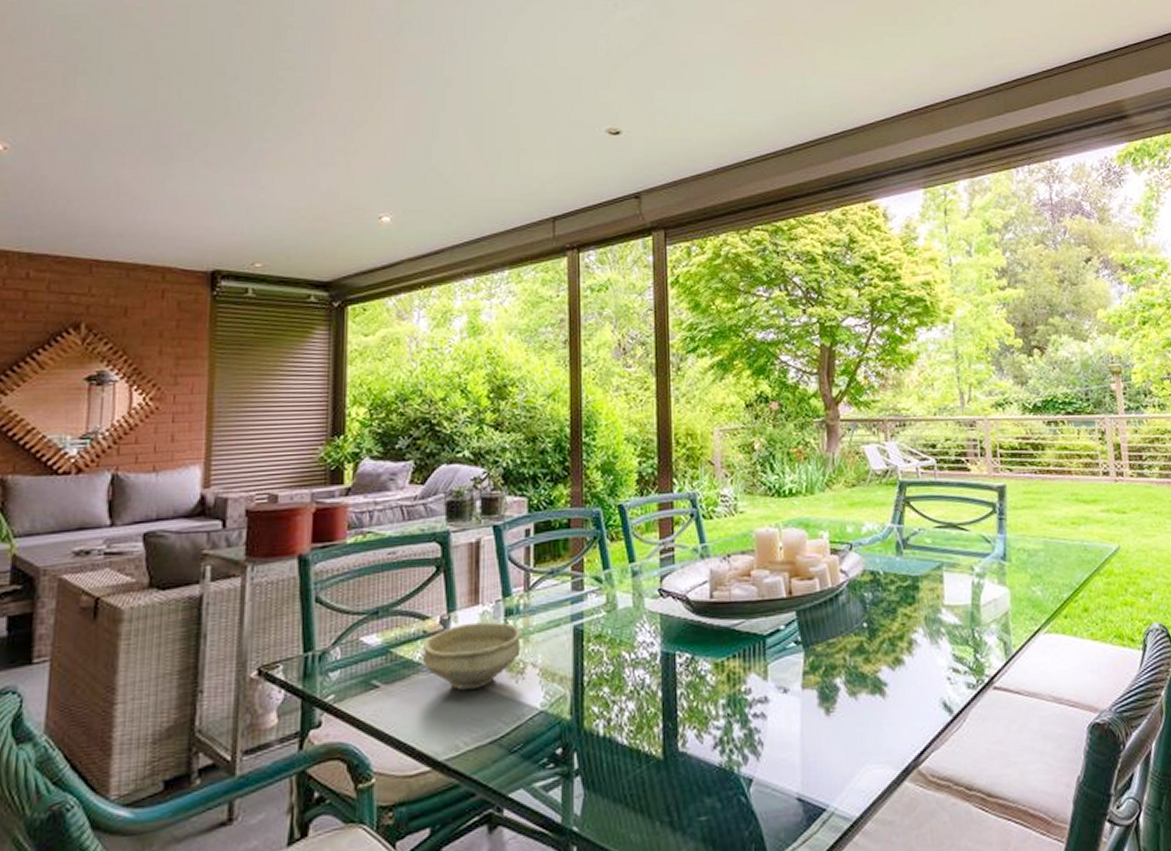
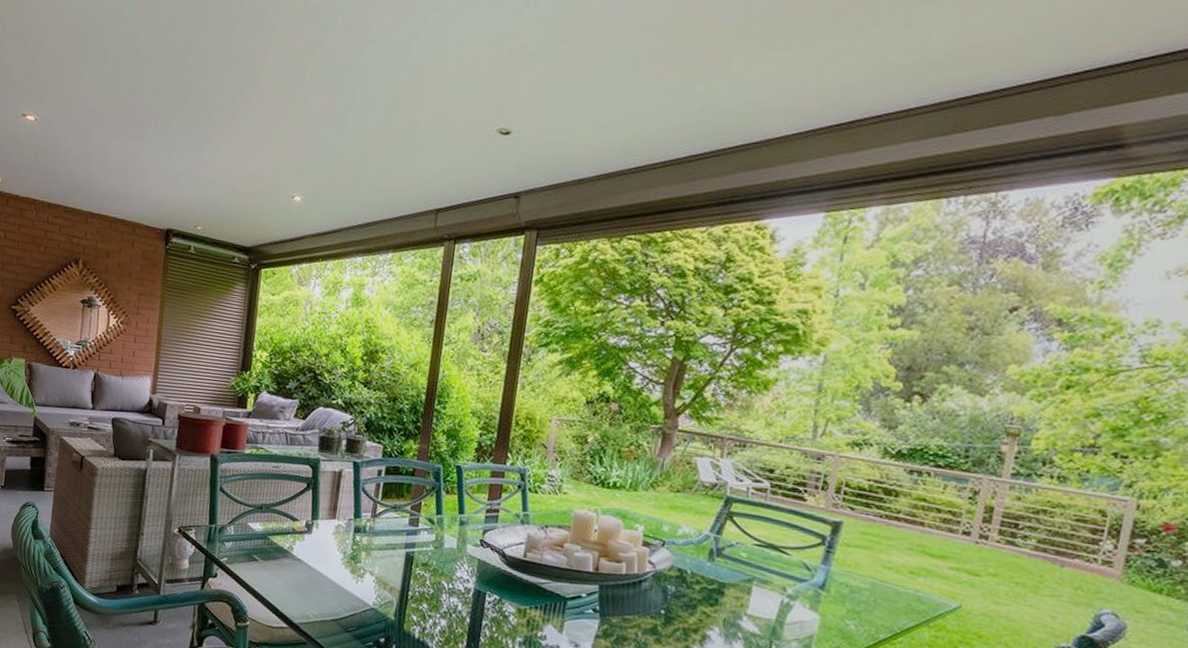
bowl: present [422,621,522,691] -> none [289,530,366,580]

